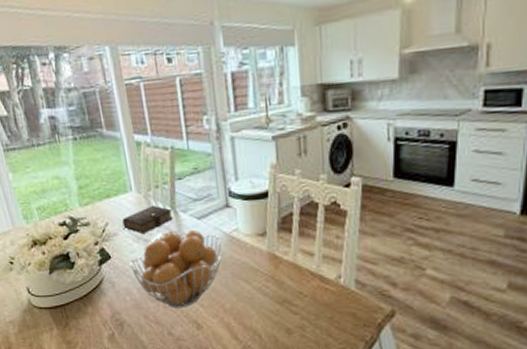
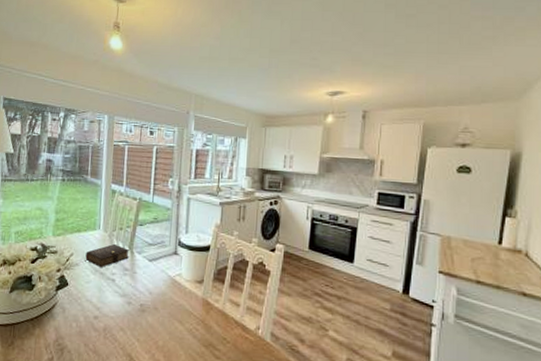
fruit basket: present [129,229,222,309] -> none [83,268,165,341]

